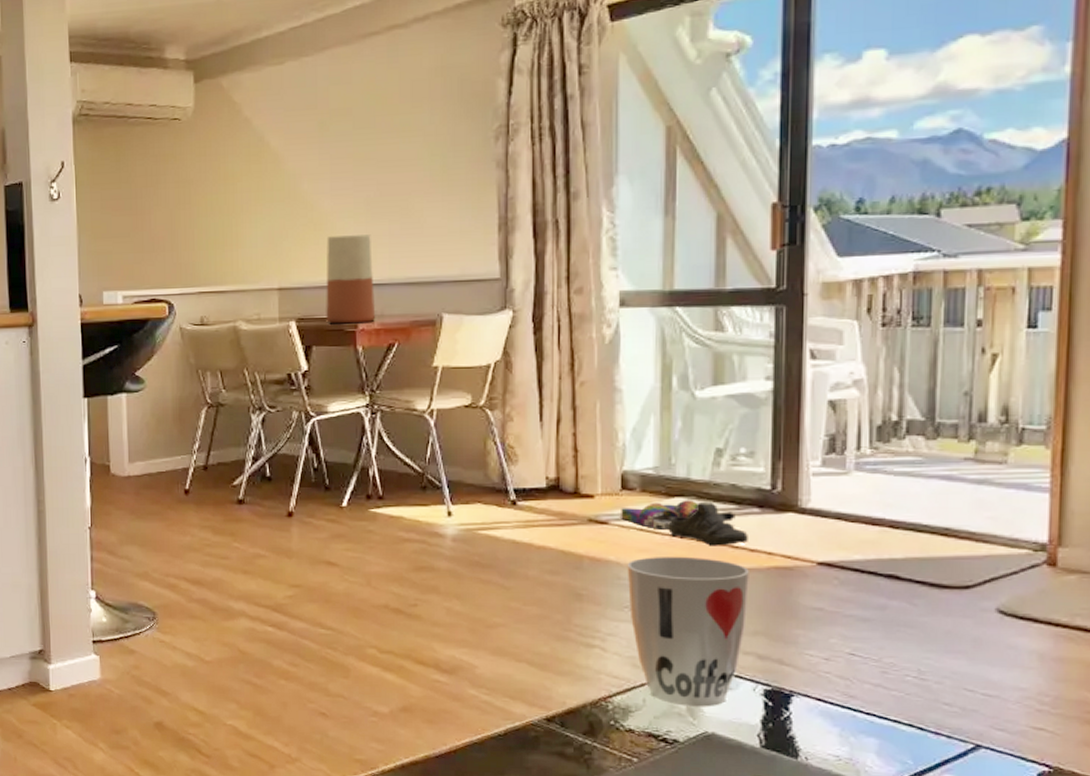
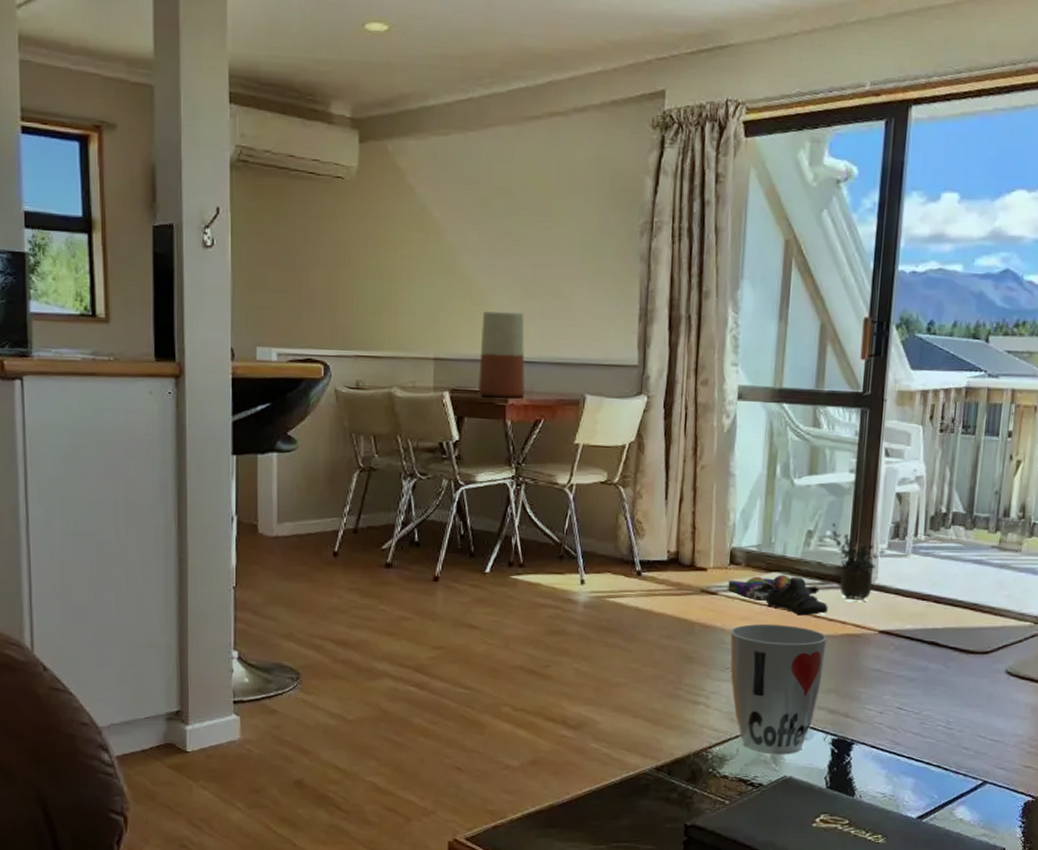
potted plant: none [746,438,819,528] -> present [832,523,885,601]

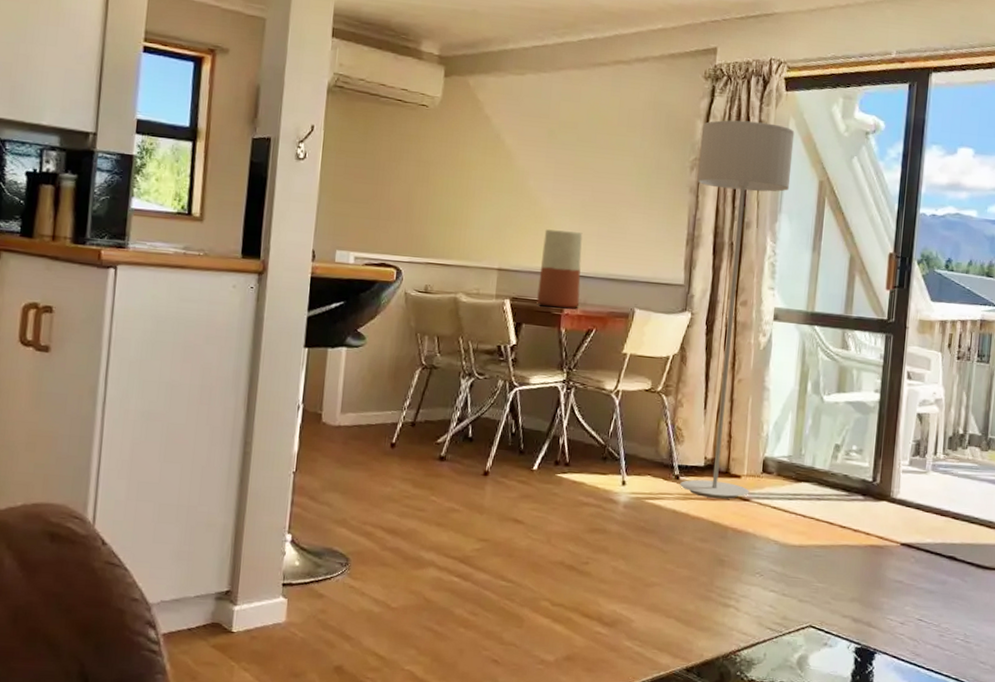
floor lamp: none [641,174,756,594] -> present [679,120,795,499]
slippers: present [728,575,791,601] -> none [760,485,819,509]
cup: present [730,624,827,755] -> none [760,531,852,662]
shoe: present [765,576,828,616] -> none [795,487,853,526]
potted plant: present [832,523,885,601] -> none [858,438,907,514]

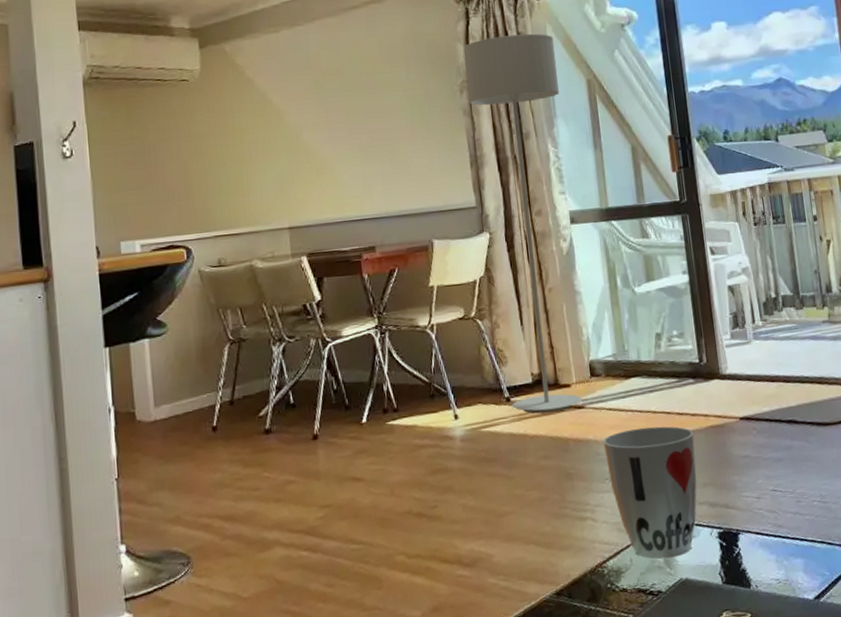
vase: present [537,229,583,309] -> none [328,175,376,256]
cup: none [760,531,852,662] -> present [603,426,698,560]

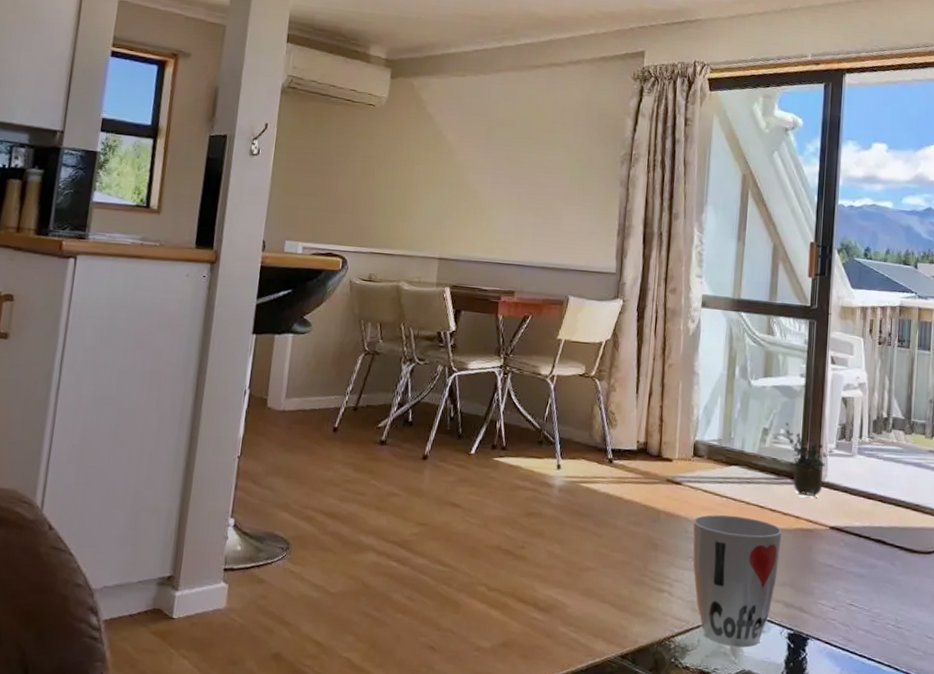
floor lamp: present [463,33,582,414] -> none [612,117,719,483]
potted plant: none [676,322,730,394] -> present [785,422,834,497]

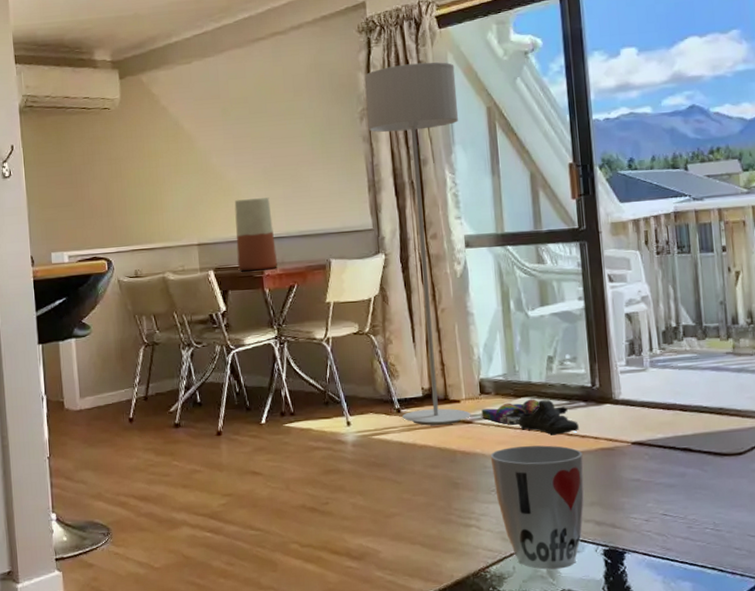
vase: none [475,220,519,296] -> present [234,197,277,272]
floor lamp: none [612,117,719,483] -> present [364,62,471,426]
slippers: none [691,468,749,493] -> present [481,399,539,425]
shoe: none [725,470,783,509] -> present [518,399,579,435]
potted plant: present [785,422,834,497] -> none [570,347,625,417]

